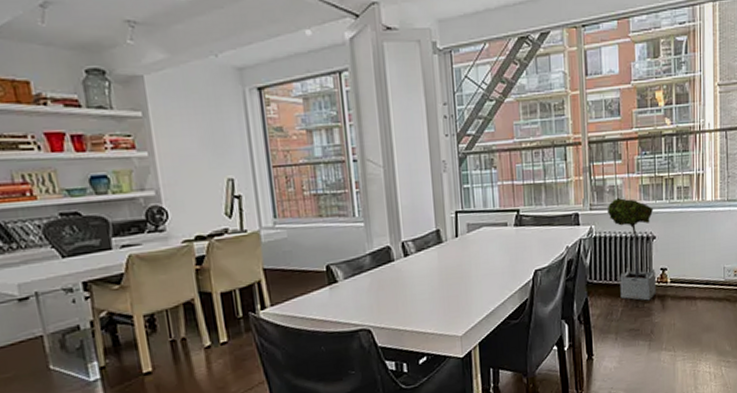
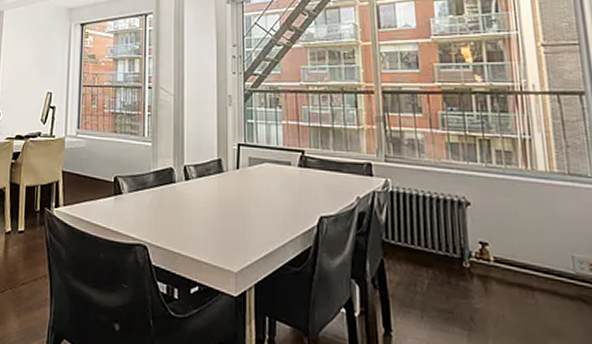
potted tree: present [607,197,656,301] -> none [405,152,475,279]

